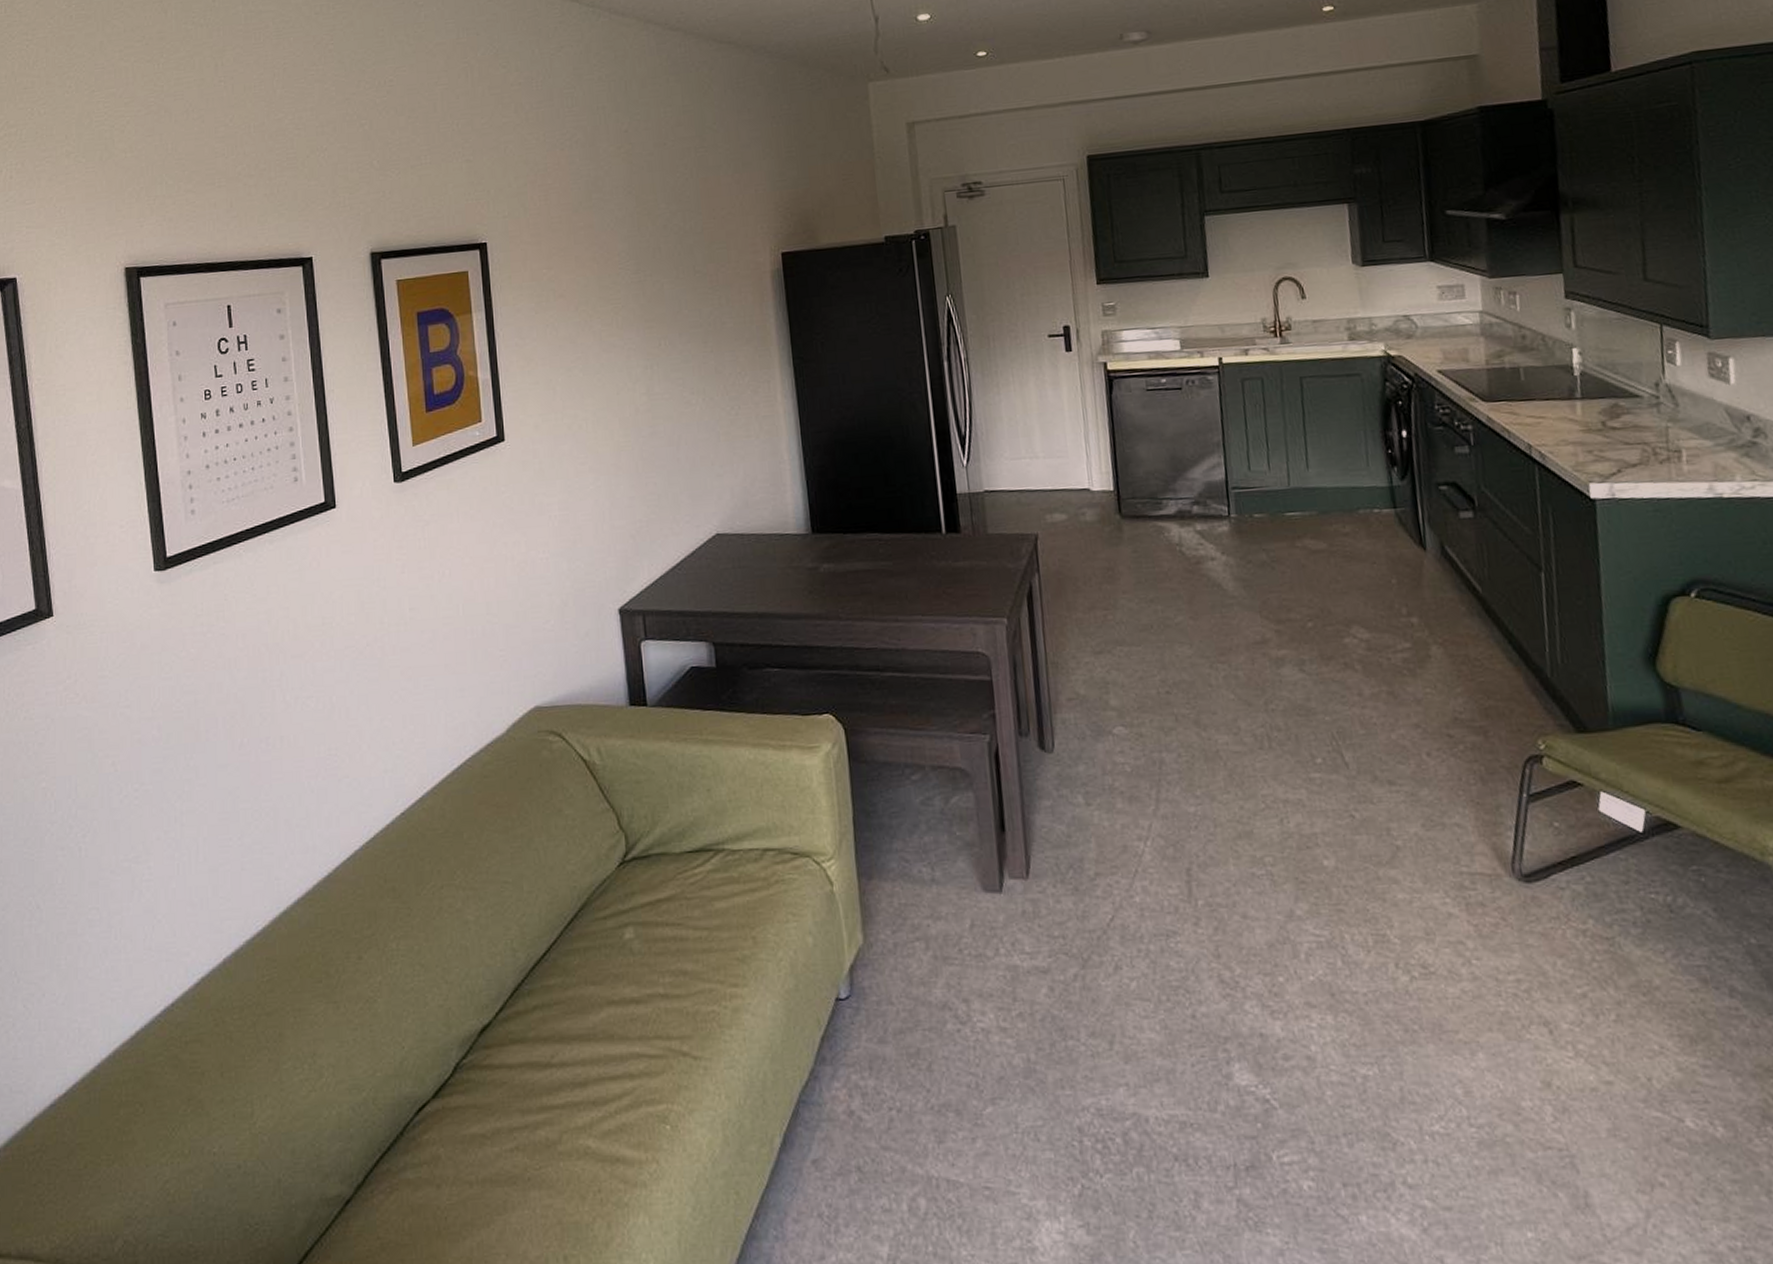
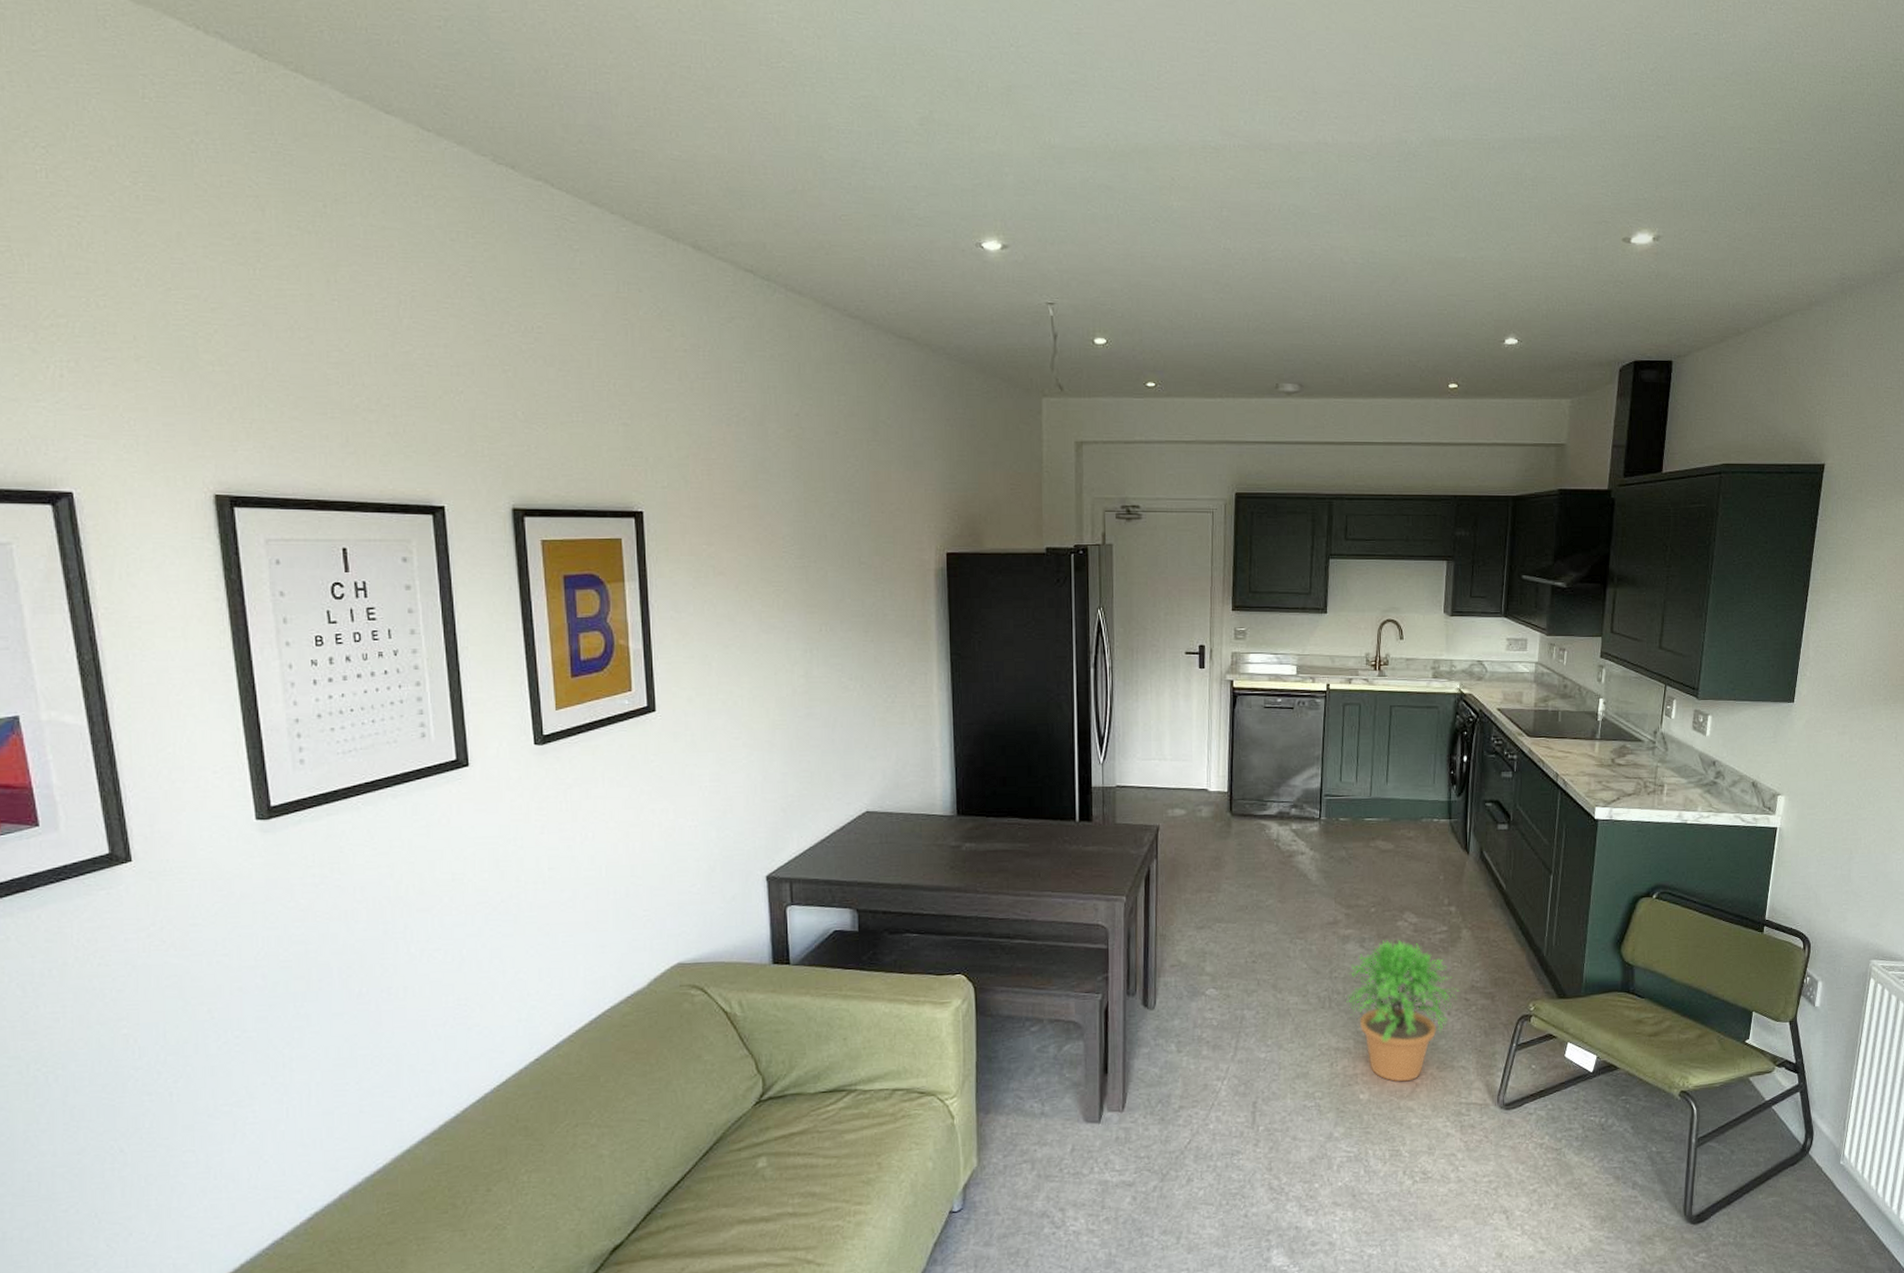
potted plant: none [1288,660,1439,844] -> present [1346,939,1460,1082]

